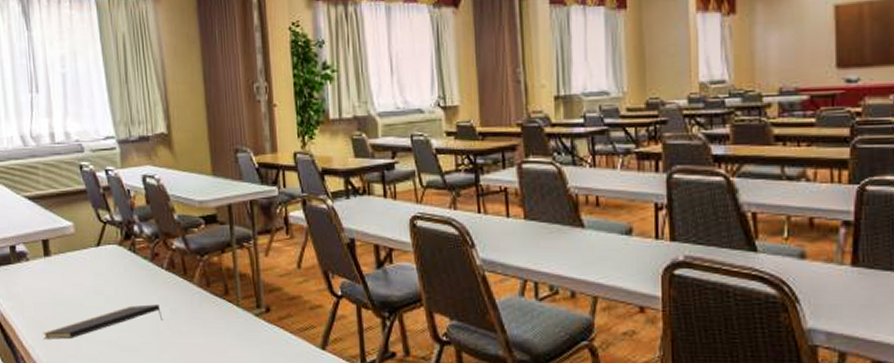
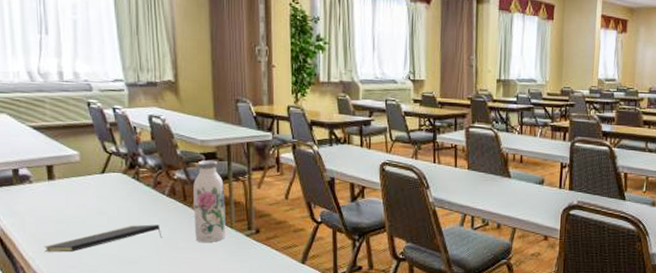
water bottle: none [193,224,232,326] -> present [193,160,225,243]

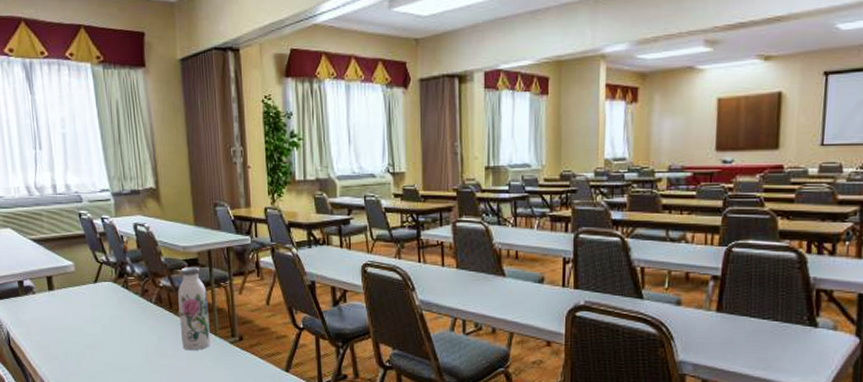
notepad: present [44,224,162,253] -> none [48,332,152,361]

